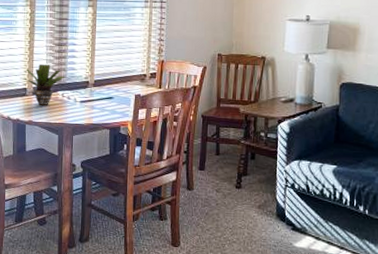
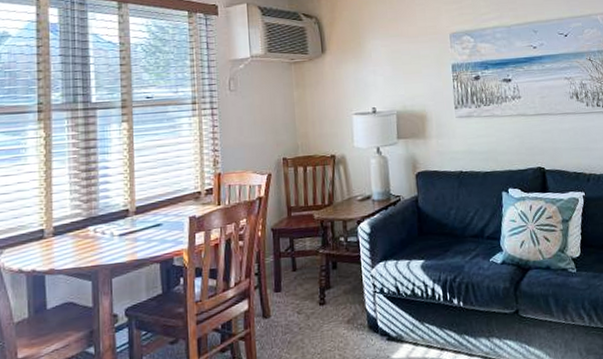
potted plant: present [19,64,65,105] -> none [33,195,97,248]

